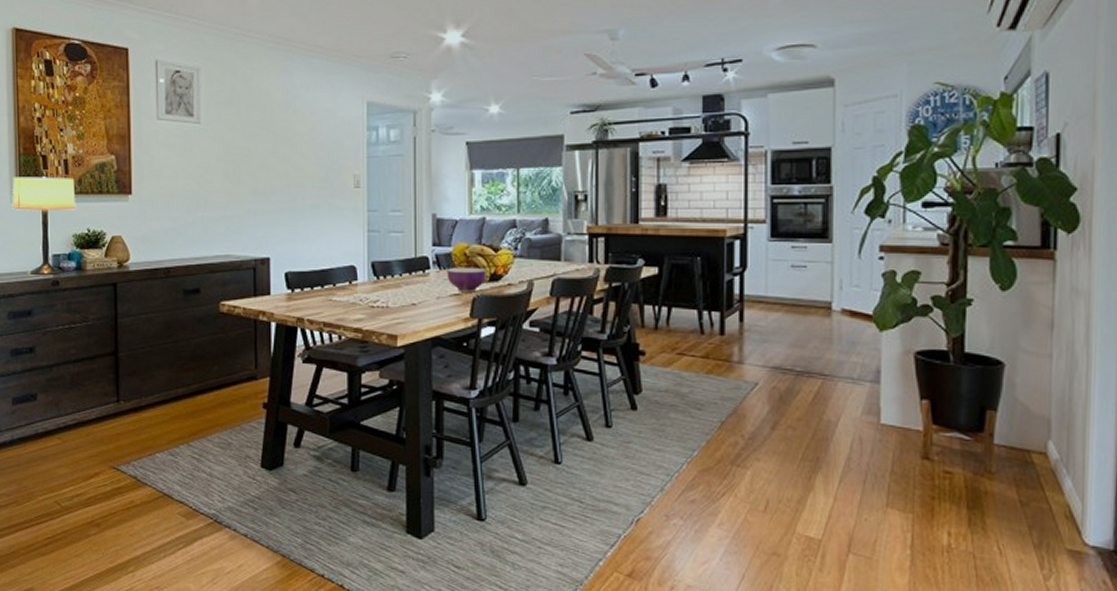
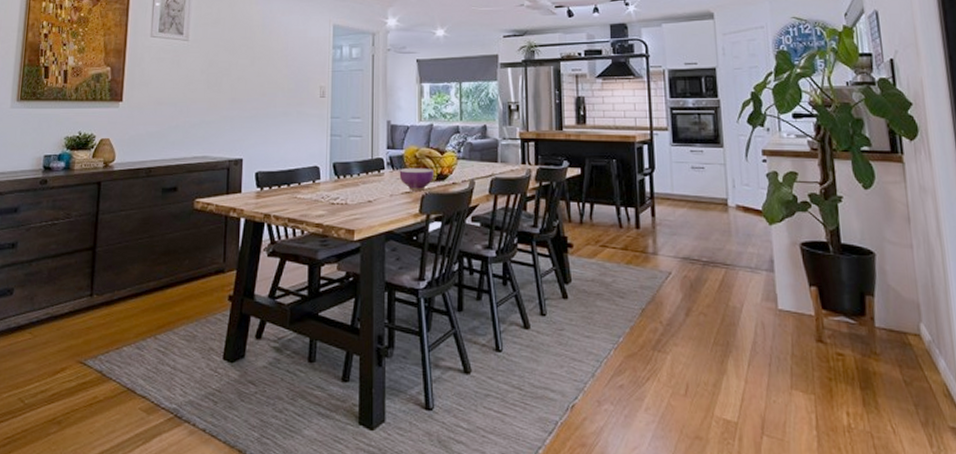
table lamp: present [12,175,75,276] -> none [12,84,72,175]

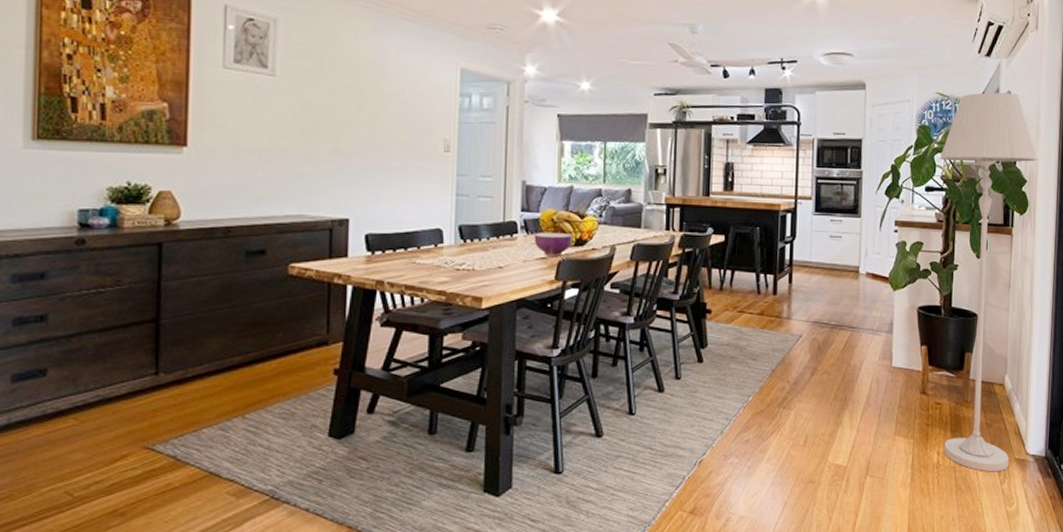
floor lamp: none [805,12,943,443] -> present [940,92,1037,472]

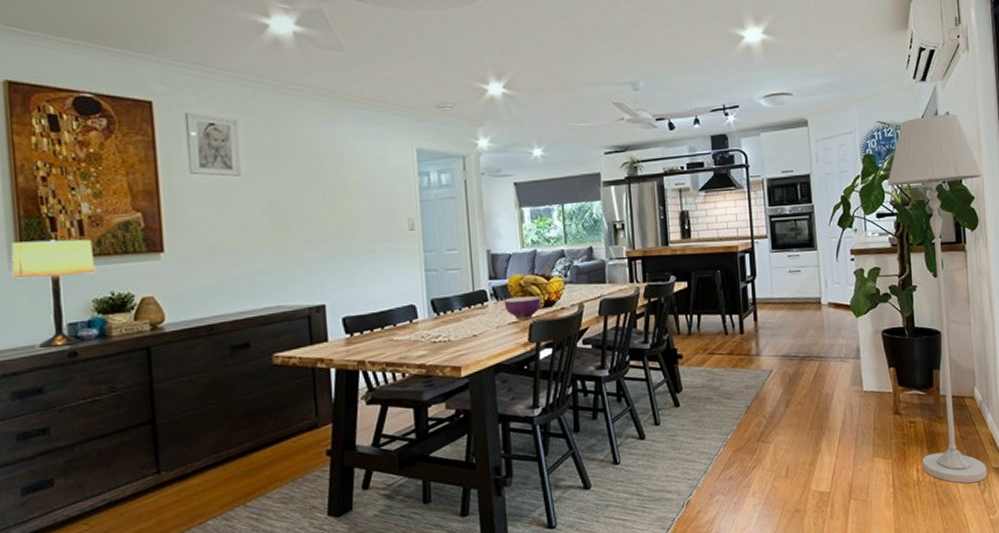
table lamp: none [25,119,113,234] -> present [11,238,94,349]

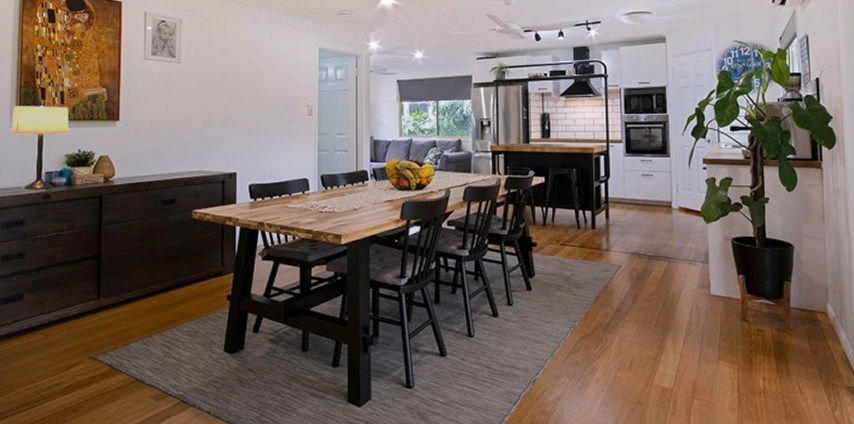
bowl: present [504,295,541,320] -> none [382,178,413,199]
floor lamp: present [887,114,988,484] -> none [742,36,841,399]

